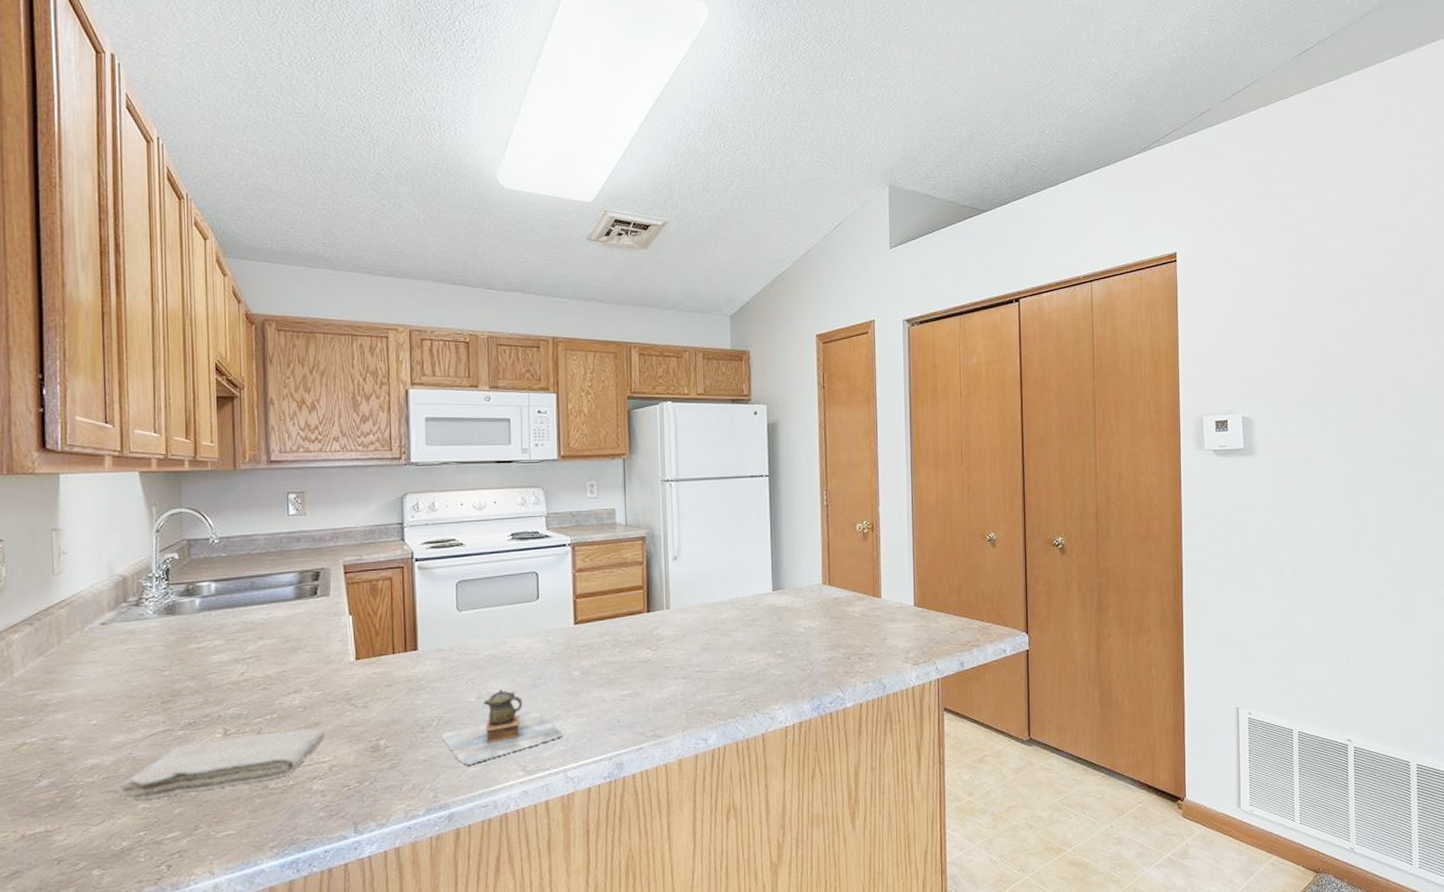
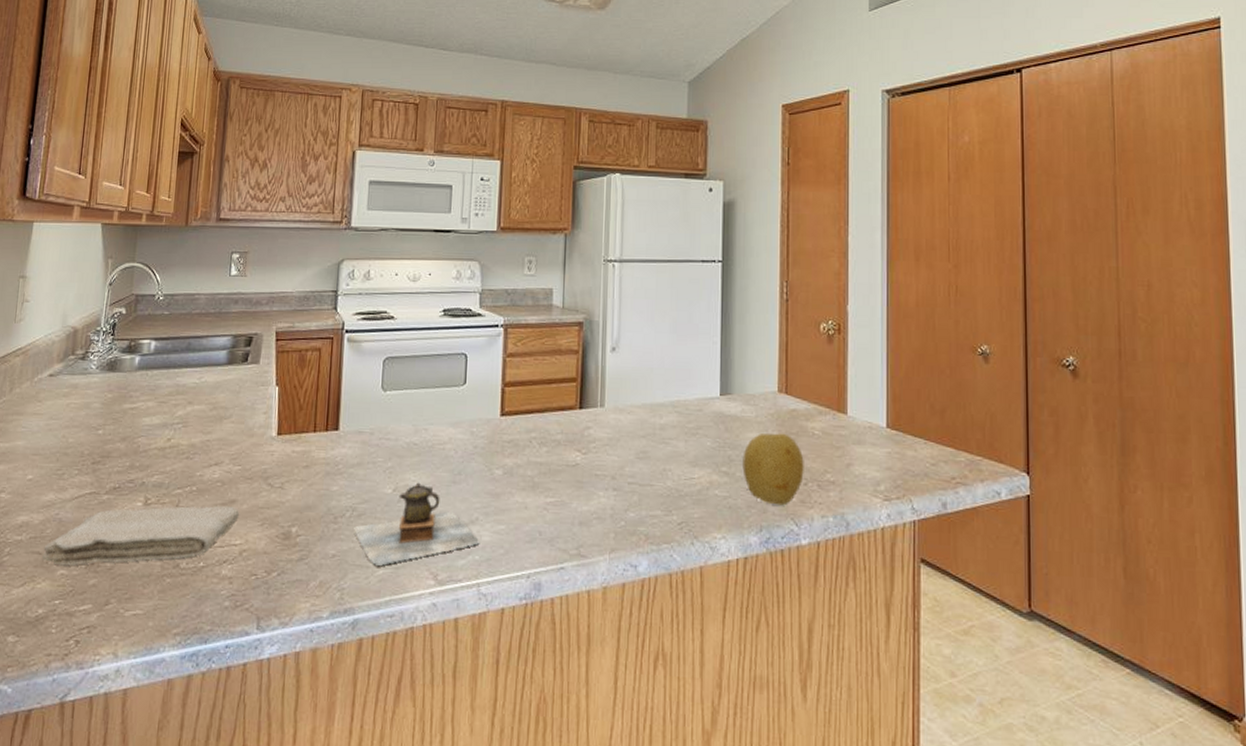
fruit: none [794,618,847,677] -> present [742,433,804,506]

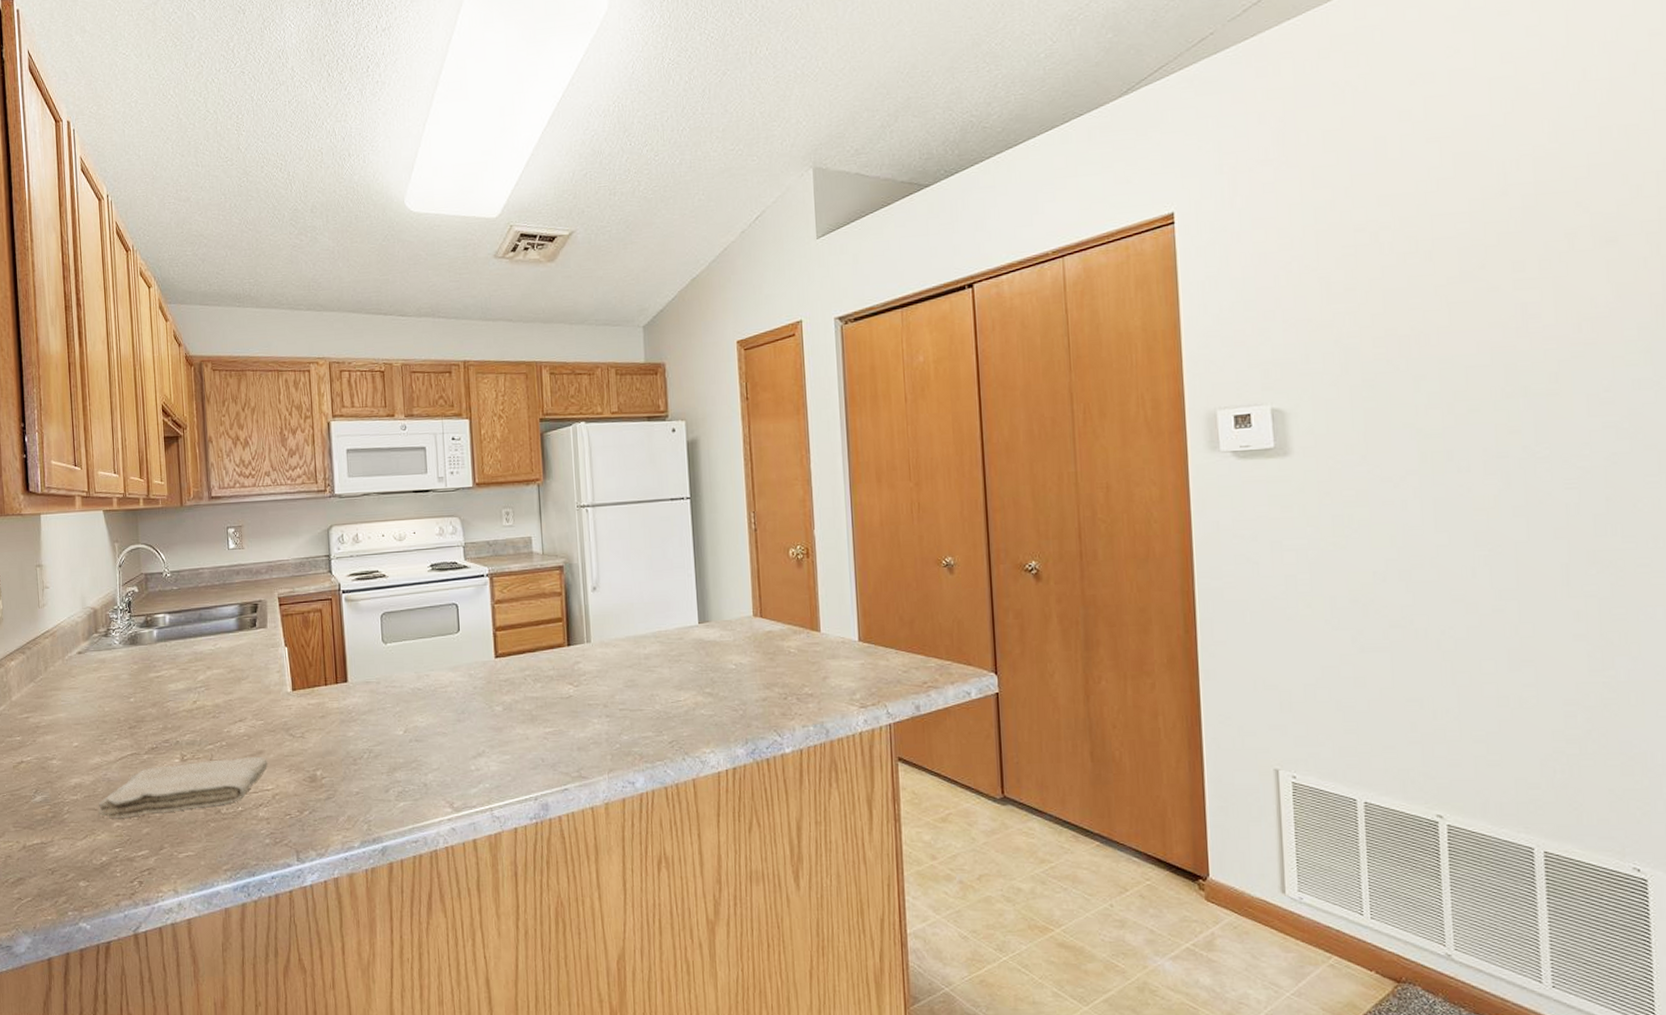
teapot: present [354,482,480,567] -> none [372,723,489,800]
fruit: present [742,433,804,506] -> none [724,654,783,719]

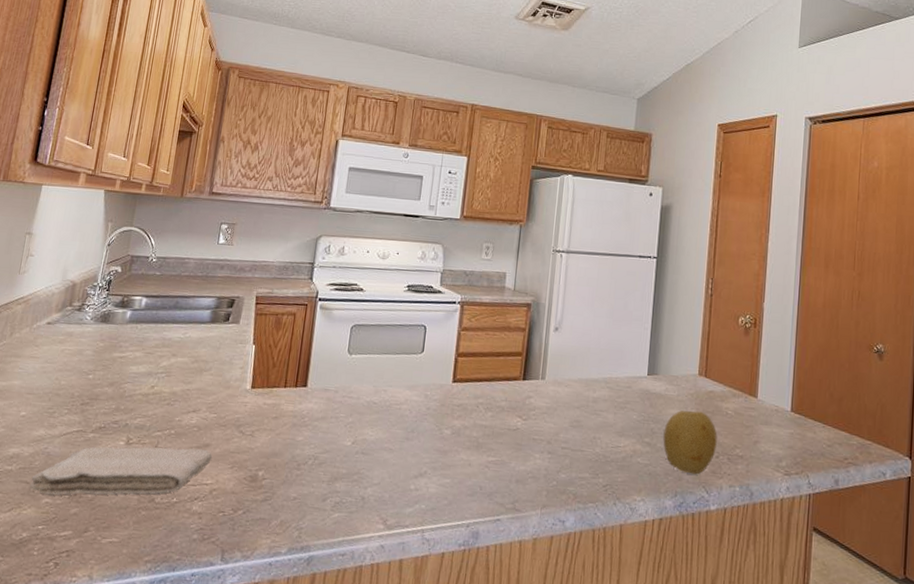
fruit: none [724,654,783,719] -> present [663,410,717,475]

